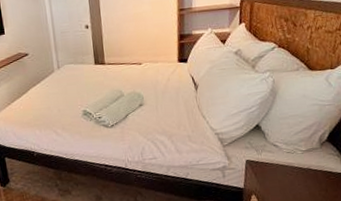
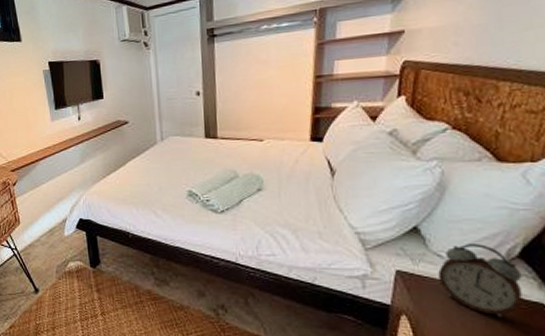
alarm clock: none [275,133,331,187] -> present [438,244,522,317]

